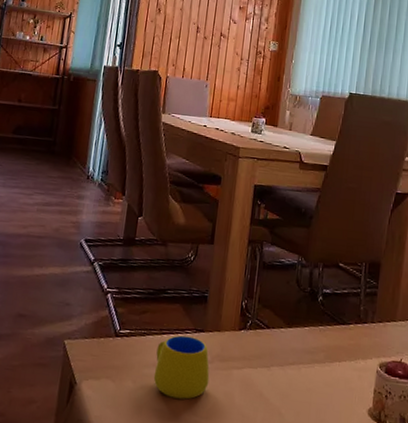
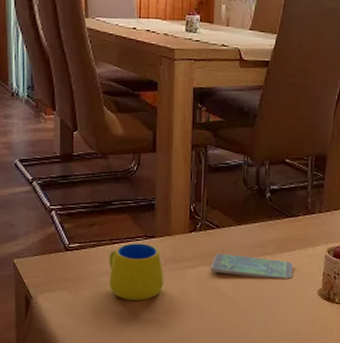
smartphone: none [257,356,343,393] -> present [210,254,293,279]

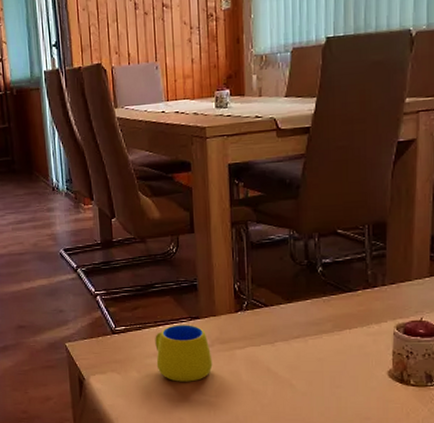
smartphone: present [210,254,293,279] -> none [261,333,355,359]

